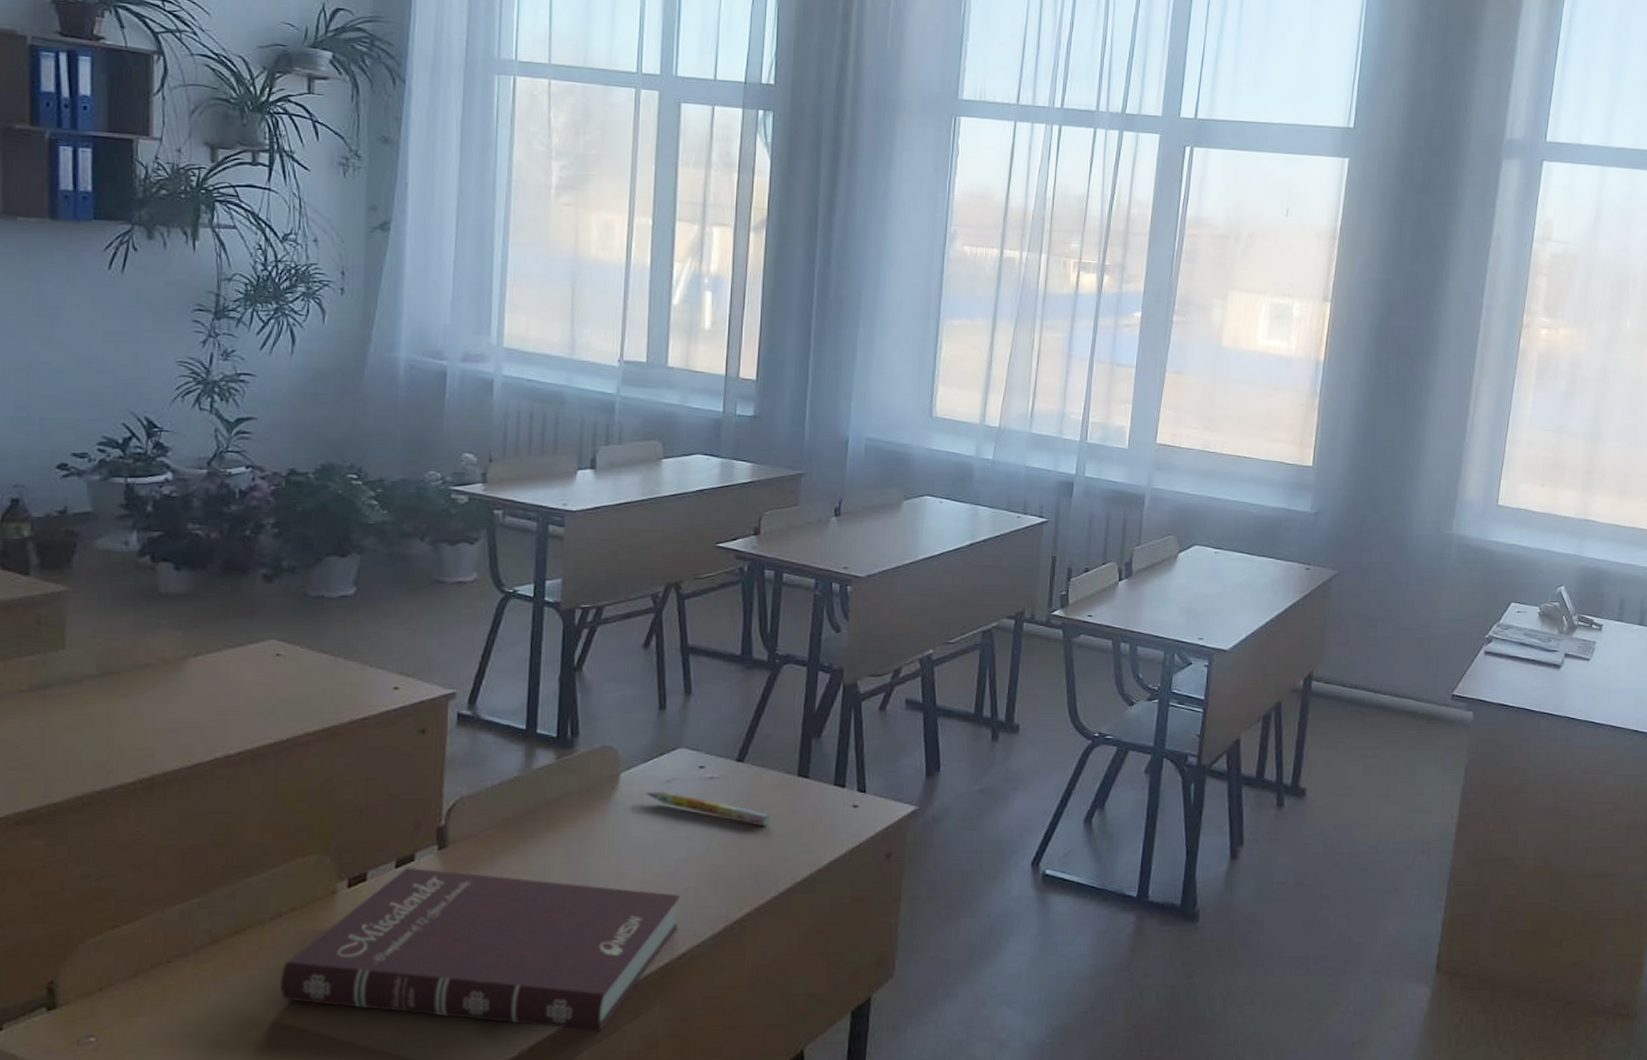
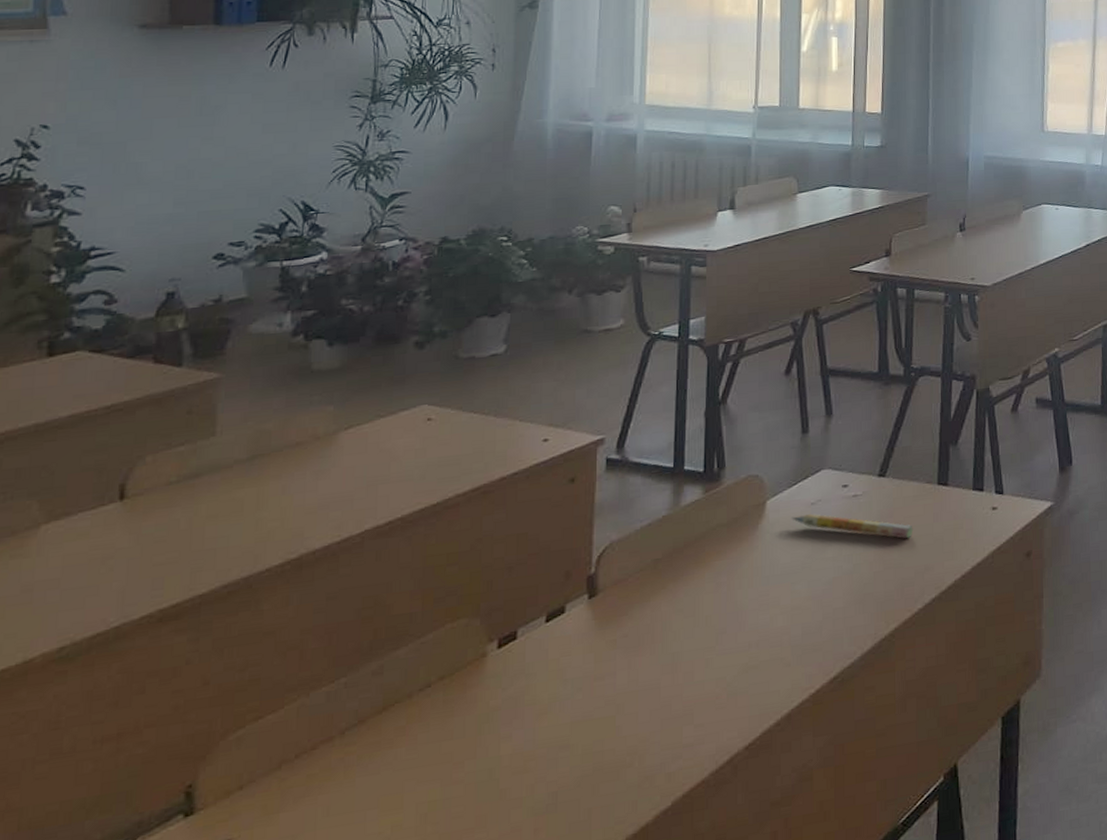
book: present [279,867,680,1031] -> none [427,616,829,776]

